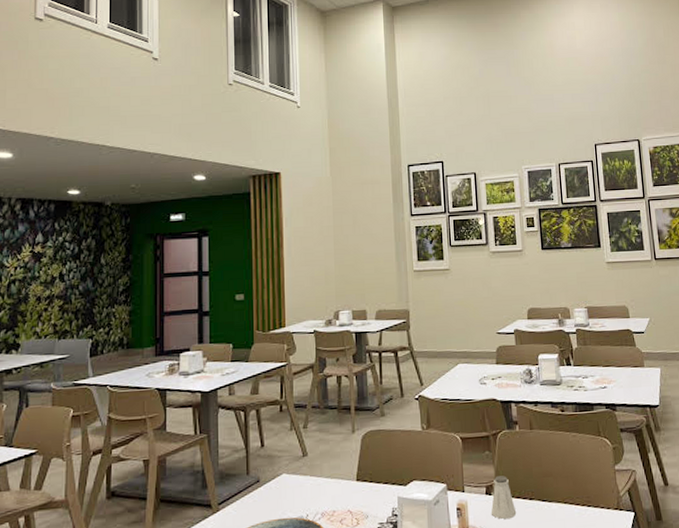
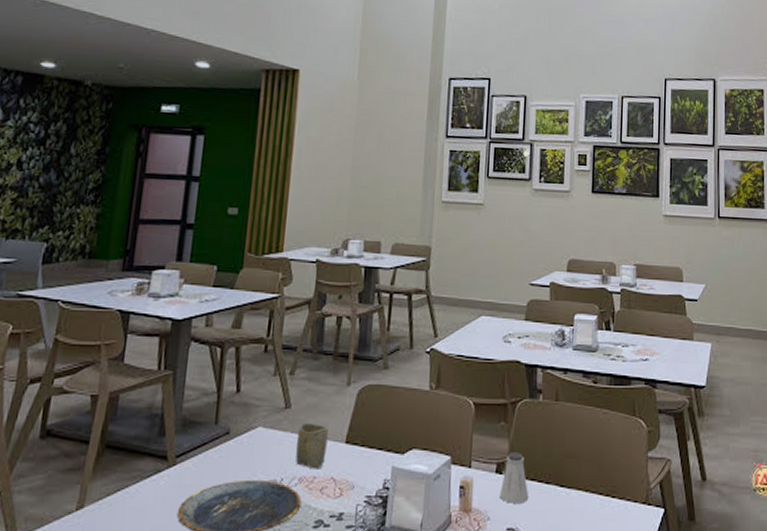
cup: none [315,467,342,505] -> present [295,424,329,469]

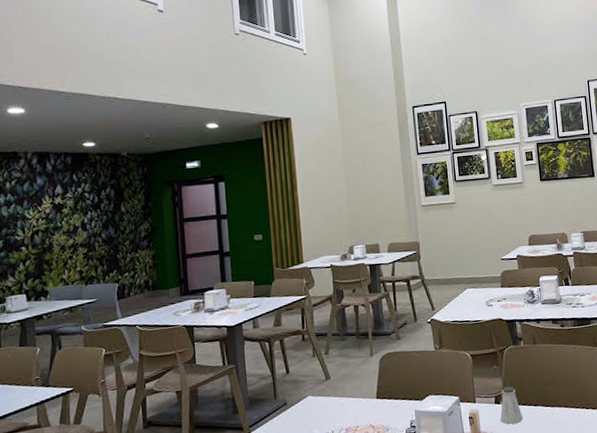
cup: present [295,424,329,469] -> none [339,387,363,421]

